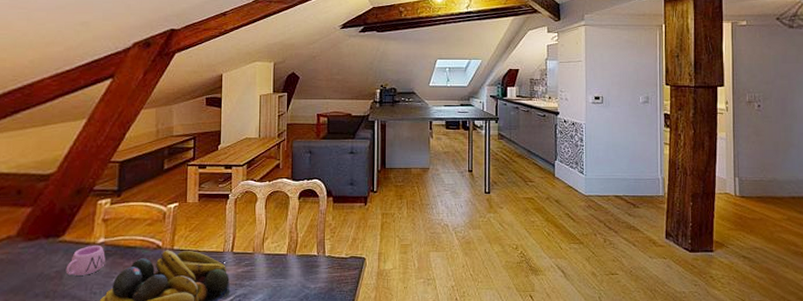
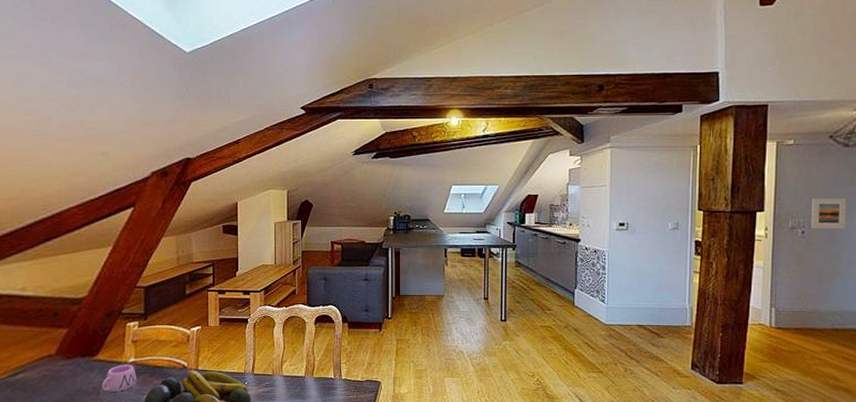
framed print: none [765,74,795,103] -> present [811,198,846,229]

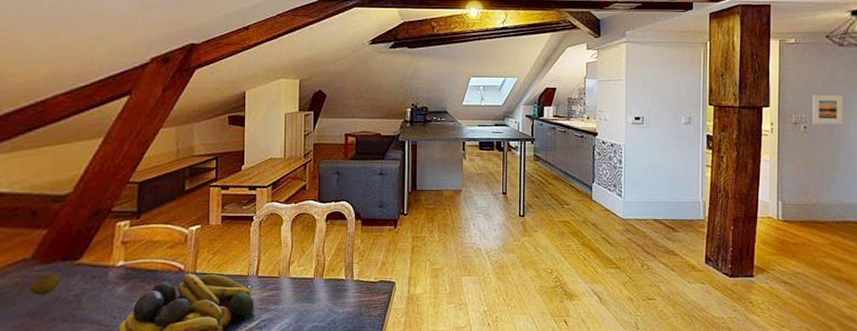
fruit: none [55,367,81,387] -> present [30,273,60,295]
mug: present [101,365,136,392] -> none [84,269,125,299]

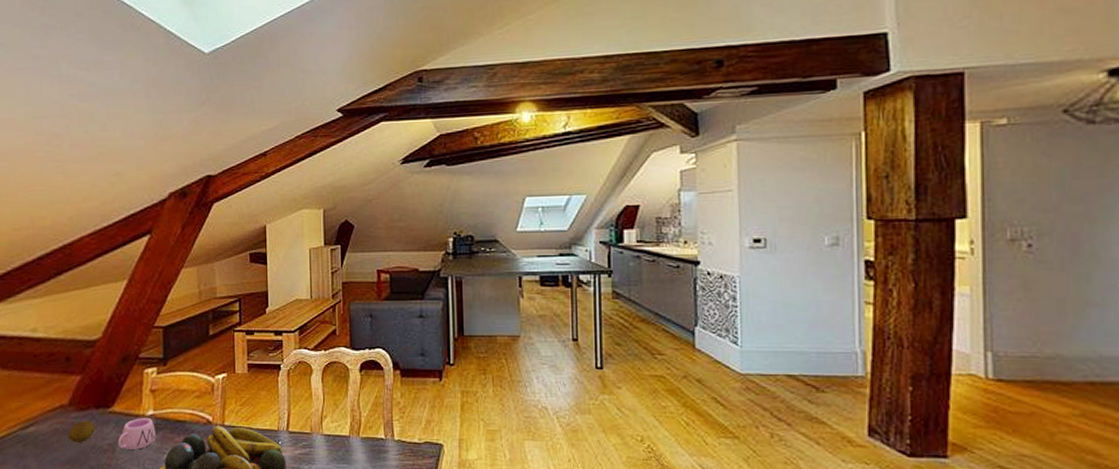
mug: none [84,269,125,299] -> present [117,418,156,450]
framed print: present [812,94,842,125] -> none [1041,195,1096,240]

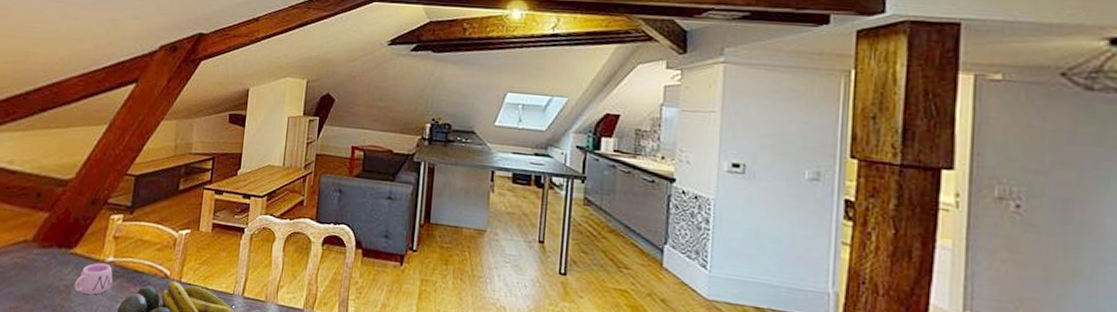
fruit: present [68,420,95,443] -> none [27,258,55,280]

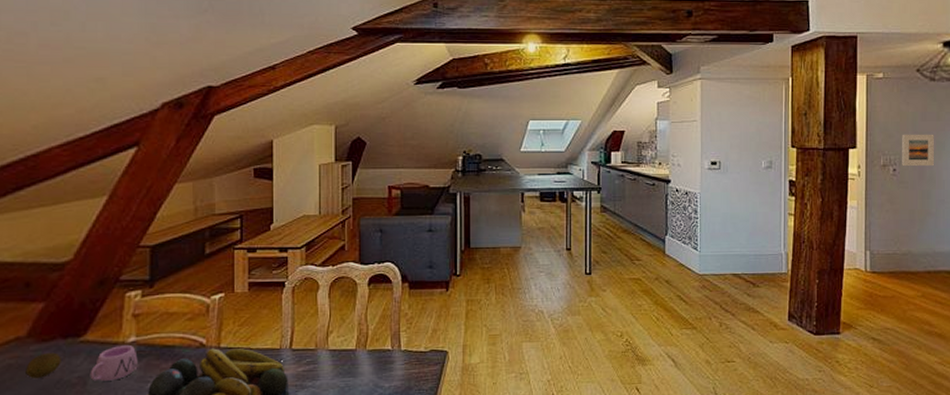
fruit: none [27,258,55,280] -> present [25,352,61,378]
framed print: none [1031,158,1090,209] -> present [902,134,934,167]

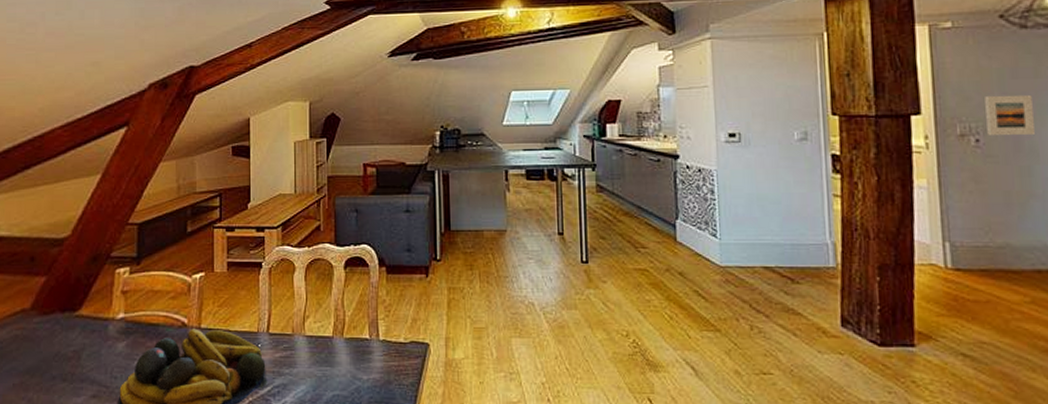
fruit: present [25,352,61,378] -> none [29,325,59,350]
mug: present [90,345,138,381] -> none [83,322,126,356]

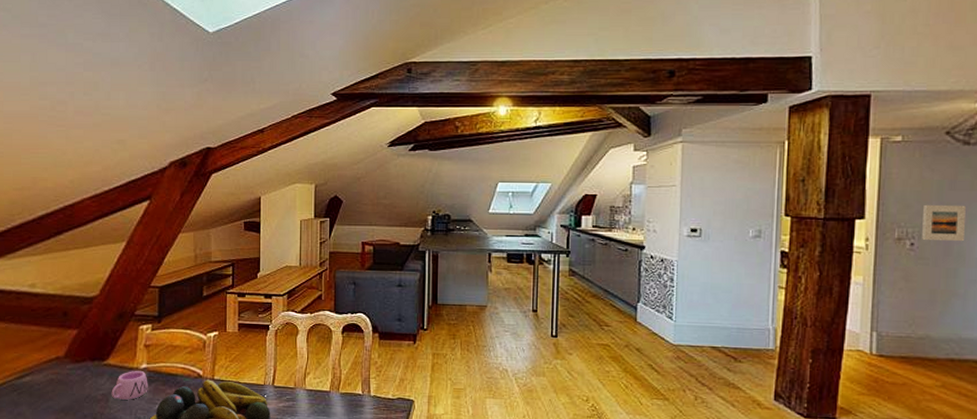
mug: none [83,322,126,356] -> present [111,371,148,400]

